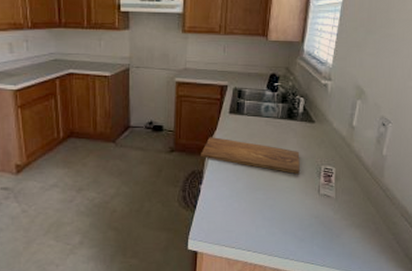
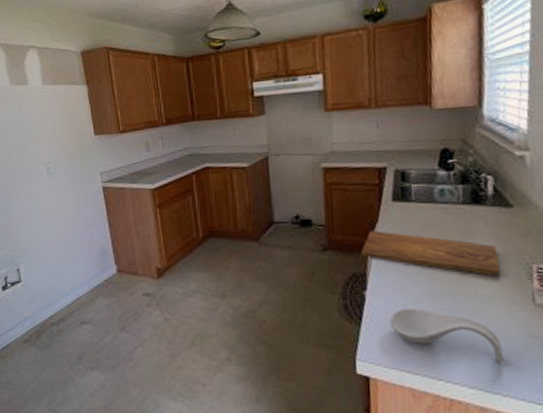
spoon rest: none [217,198,294,238] -> present [389,309,503,365]

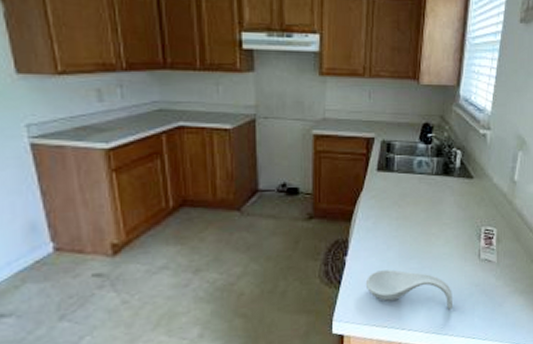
cutting board: present [361,231,500,276] -> none [345,199,458,238]

